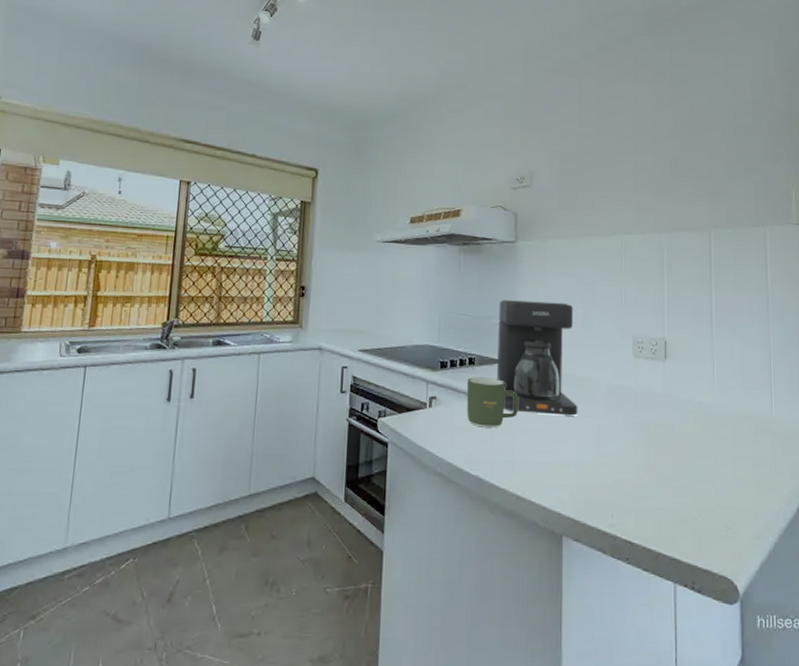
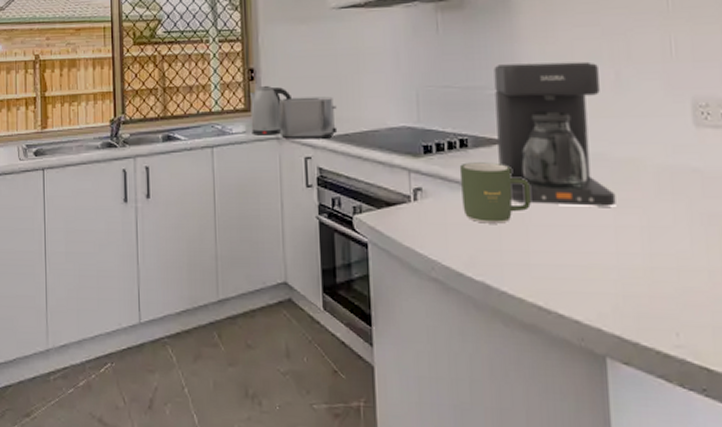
kettle: none [297,301,335,346] -> present [250,85,291,135]
toaster: none [322,314,373,352] -> present [279,96,338,139]

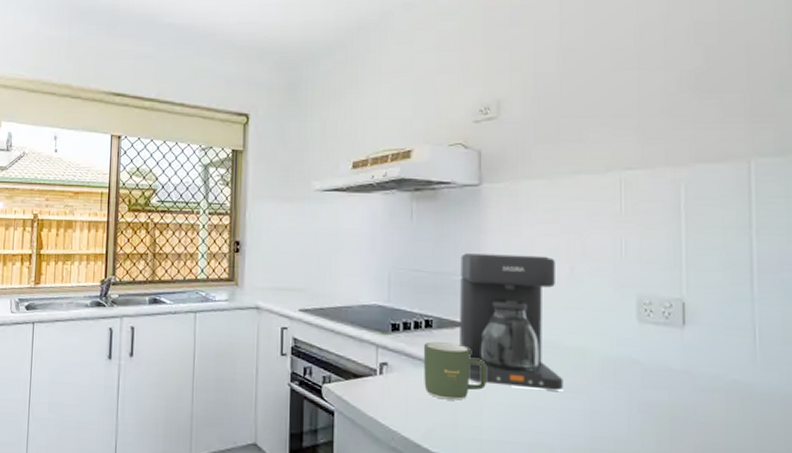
kettle: present [250,85,291,135] -> none [233,257,273,305]
toaster: present [279,96,338,139] -> none [259,270,314,312]

